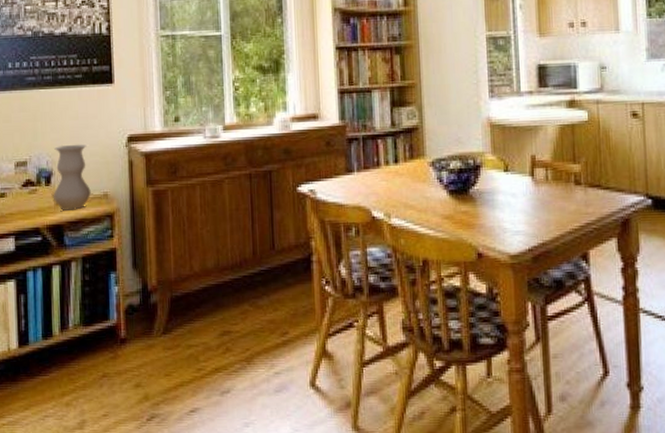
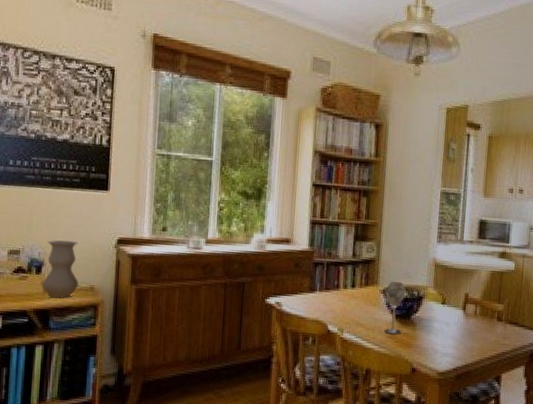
wineglass: none [436,151,459,214] -> present [384,282,405,335]

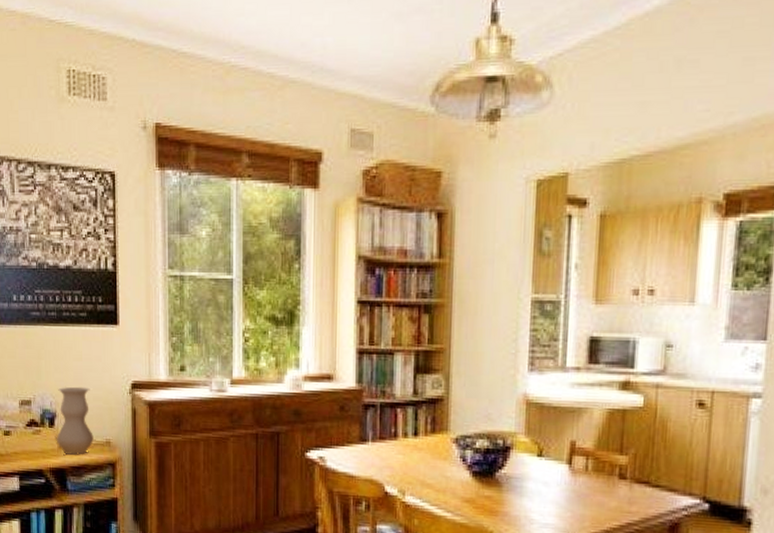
wineglass: present [384,282,405,335] -> none [458,427,486,498]

